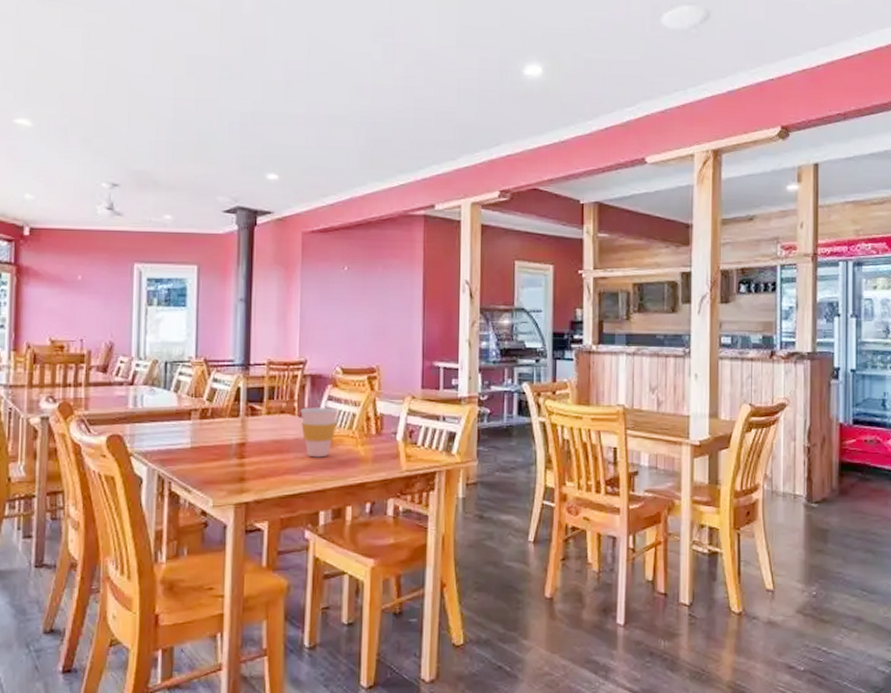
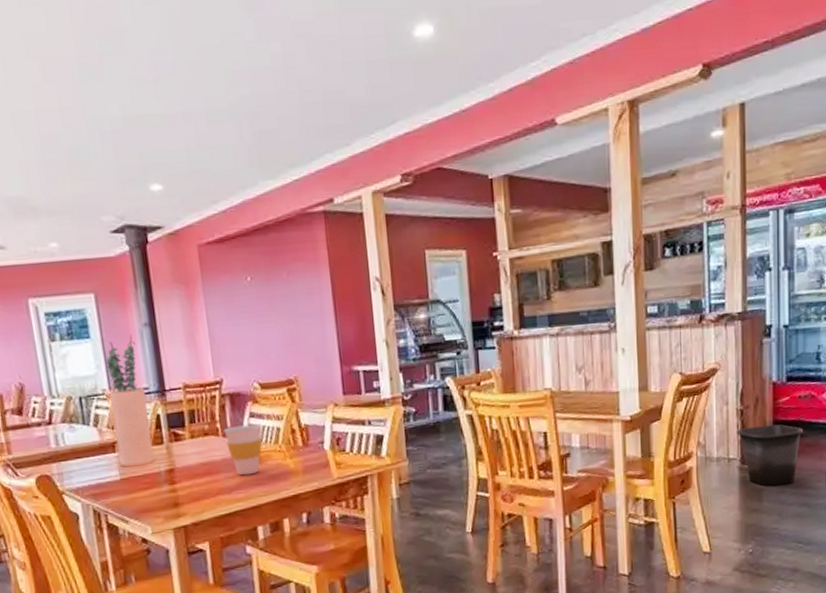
vase: none [193,307,230,436] -> present [106,334,154,468]
waste bin: none [803,465,869,529] -> present [736,424,804,487]

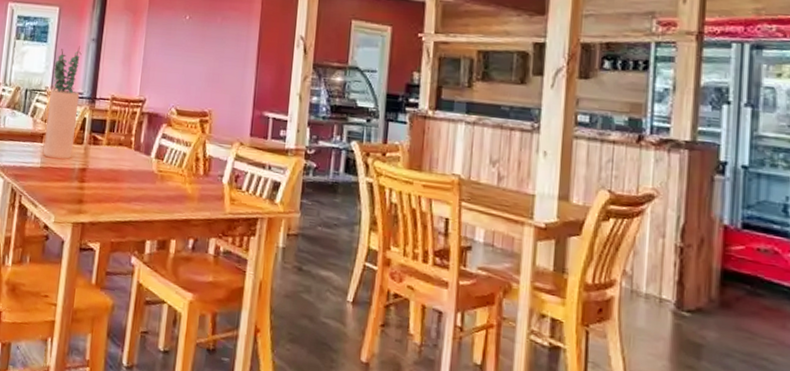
cup: present [223,424,263,476] -> none [136,142,171,191]
waste bin: present [736,424,804,487] -> none [672,268,762,348]

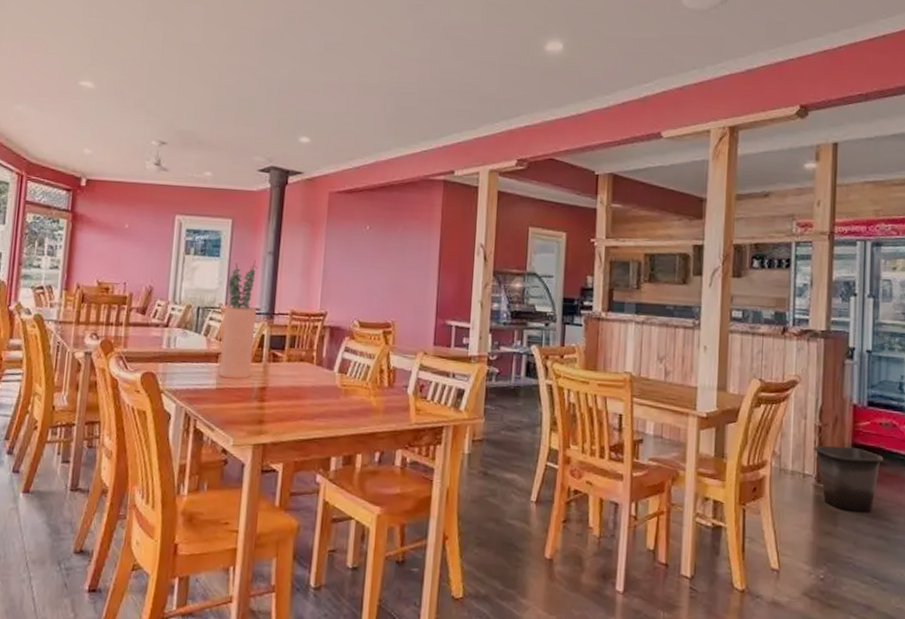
waste bin: none [672,268,762,348] -> present [813,445,884,512]

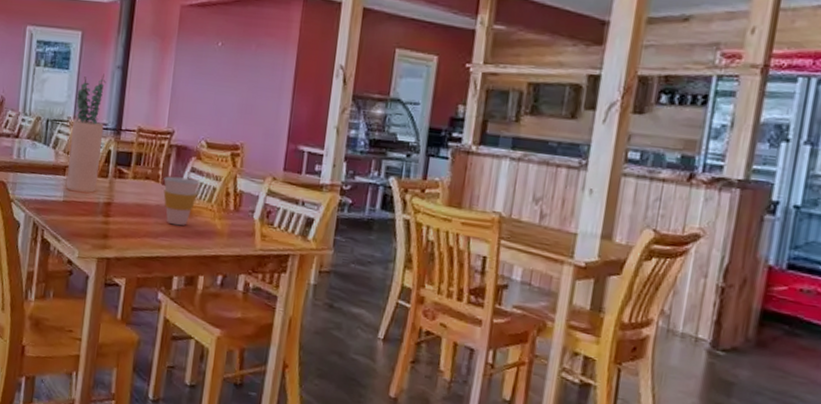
cup: none [318,357,354,406] -> present [163,176,200,226]
waste bin: present [813,445,884,512] -> none [711,308,800,387]

